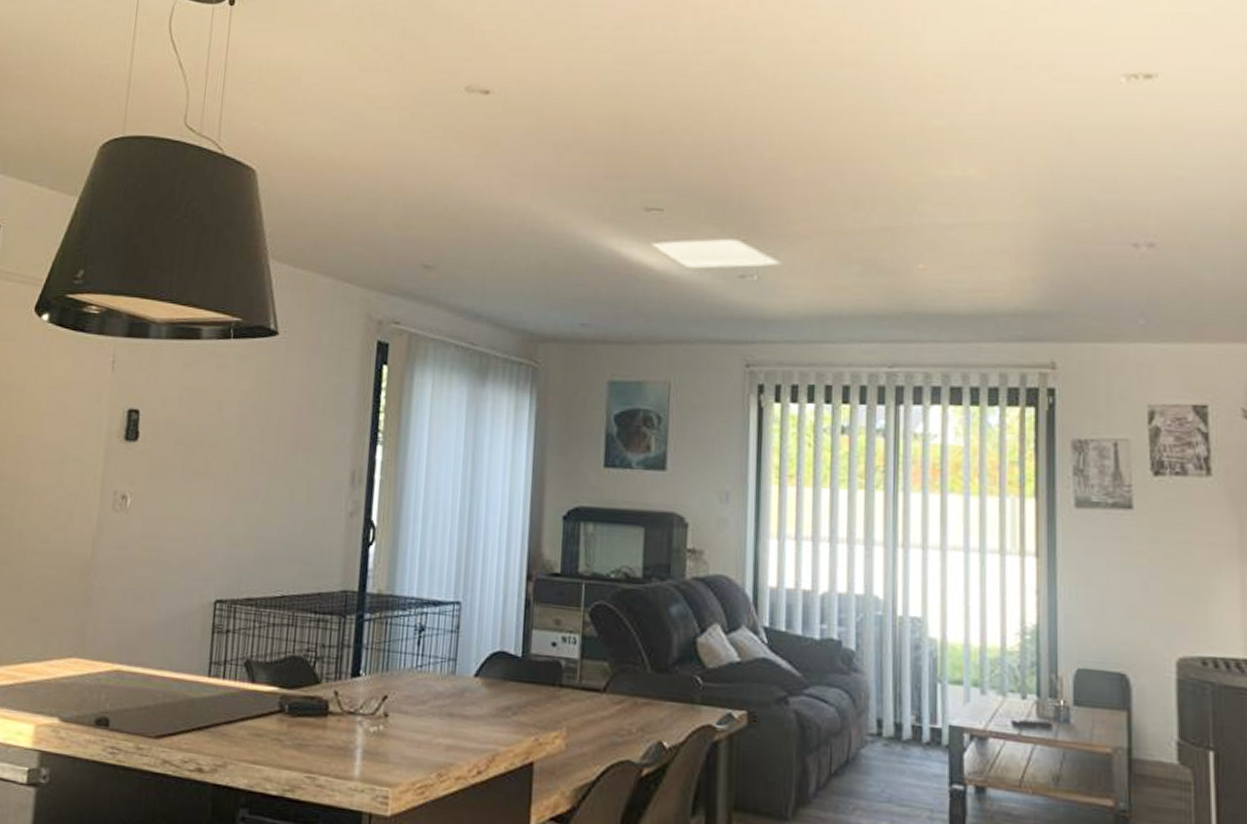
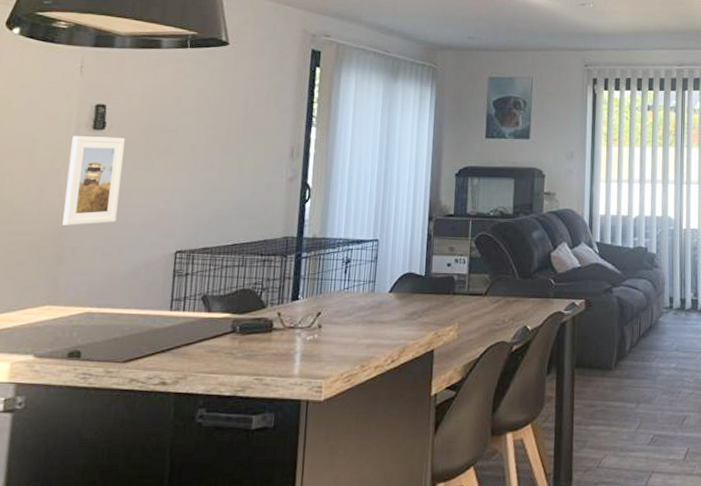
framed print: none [91,448,160,560] -> present [62,136,125,225]

